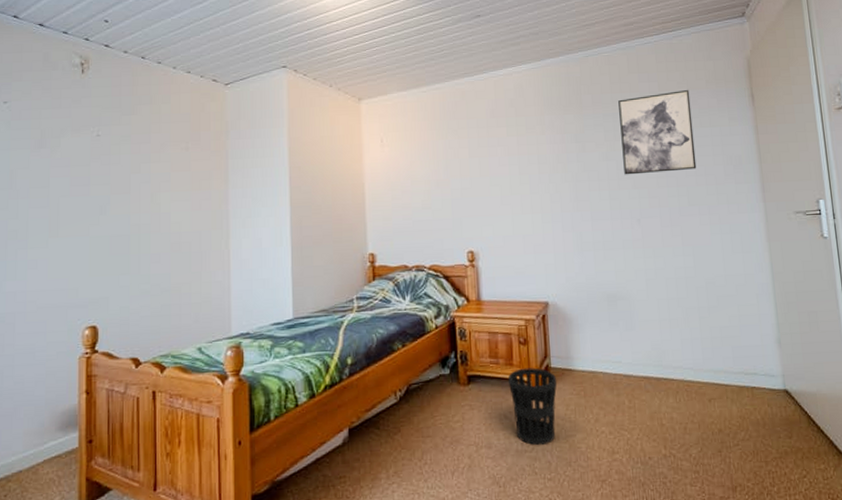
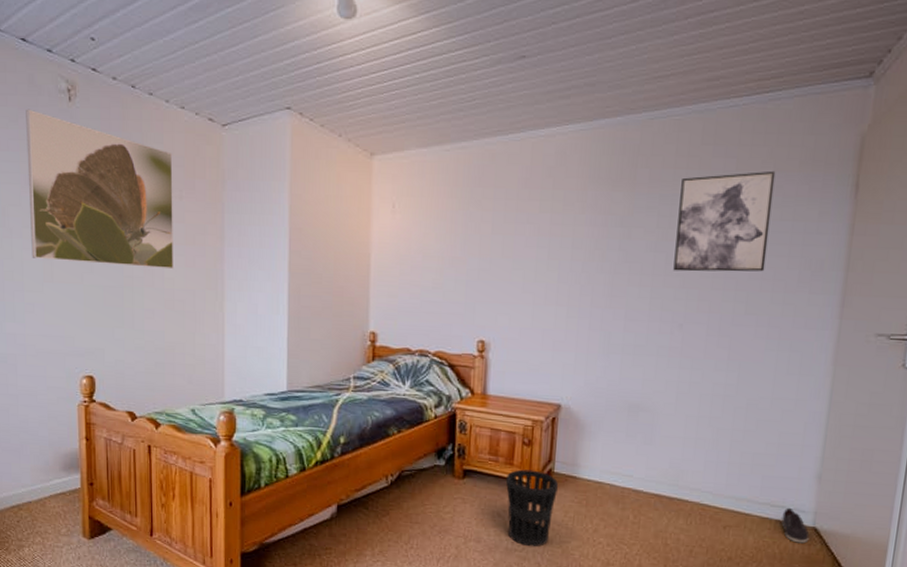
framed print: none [37,82,180,216] -> present [26,109,173,270]
shoe: none [756,373,784,407] -> present [781,507,810,544]

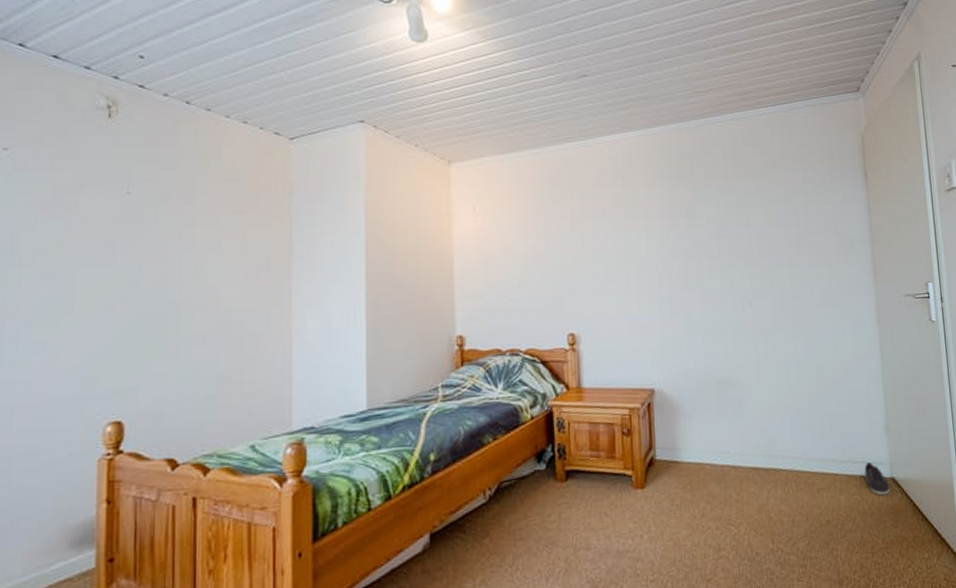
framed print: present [26,109,173,270] -> none [46,126,233,289]
wastebasket: present [505,469,559,547] -> none [609,460,662,545]
wall art: present [673,170,776,272] -> none [731,165,810,254]

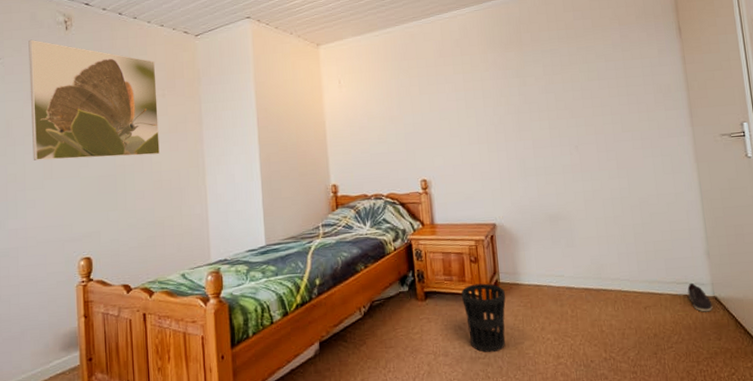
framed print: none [46,126,233,289] -> present [28,39,160,161]
wastebasket: none [609,460,662,545] -> present [461,283,506,353]

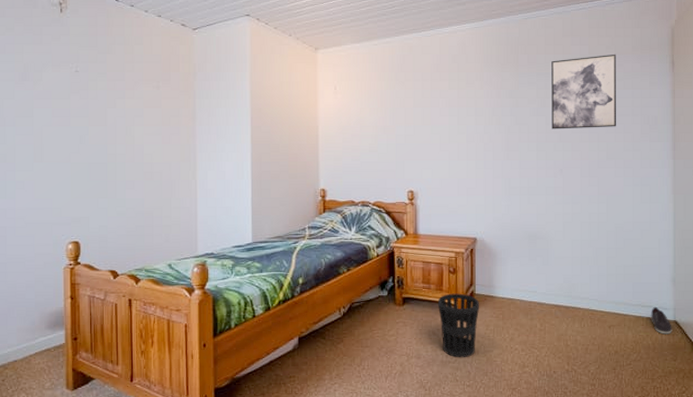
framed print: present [28,39,160,161] -> none [21,19,152,146]
wall art: none [555,25,629,106] -> present [551,54,617,129]

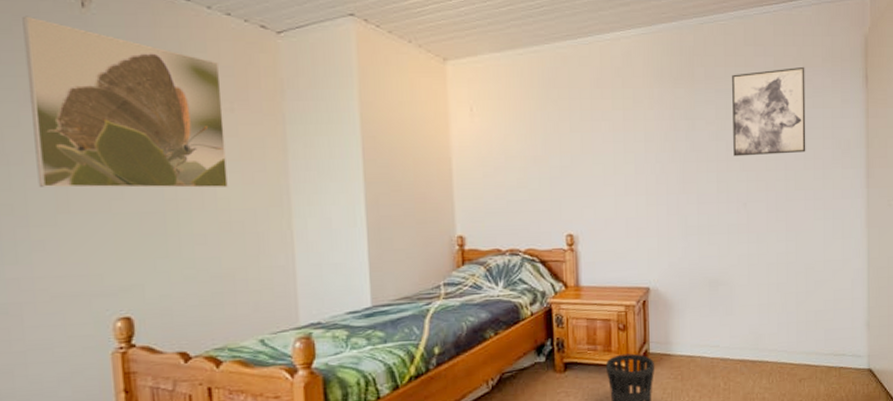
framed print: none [21,19,152,146] -> present [22,15,228,189]
shoe: present [651,306,672,334] -> none [844,354,867,385]

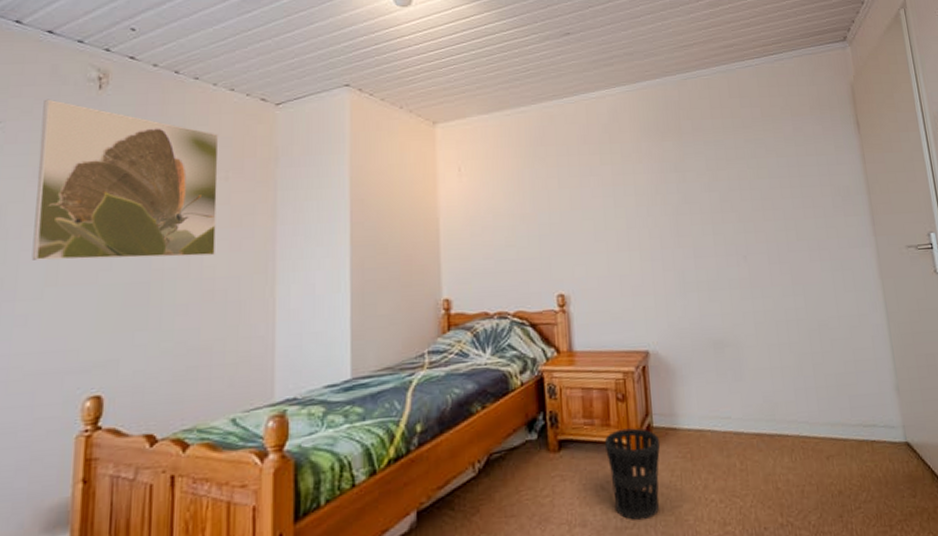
wall art: present [732,66,806,157] -> none [720,115,804,208]

